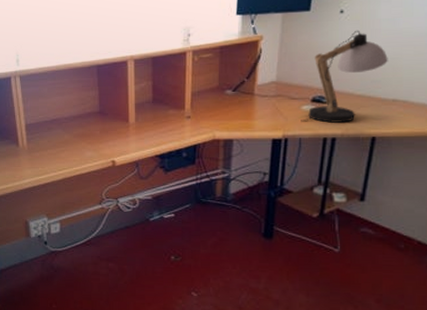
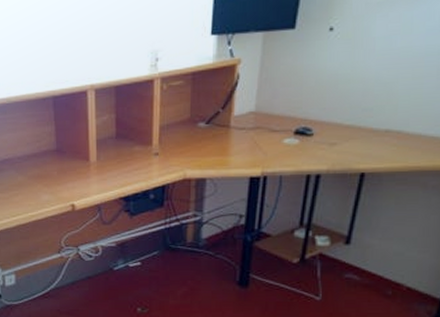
desk lamp: present [301,30,388,123] -> none [282,50,382,158]

